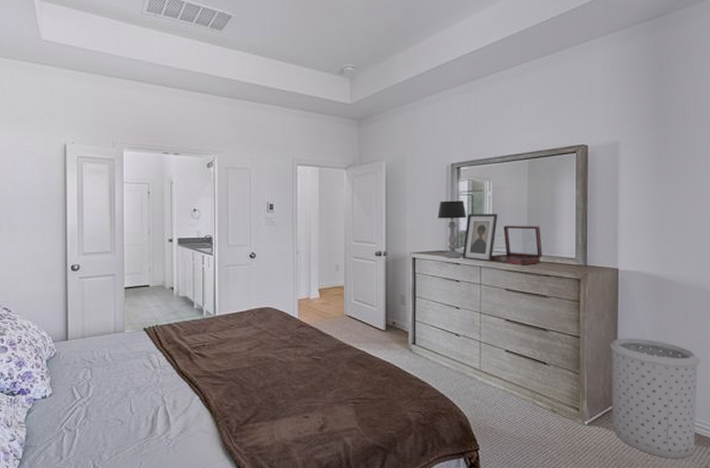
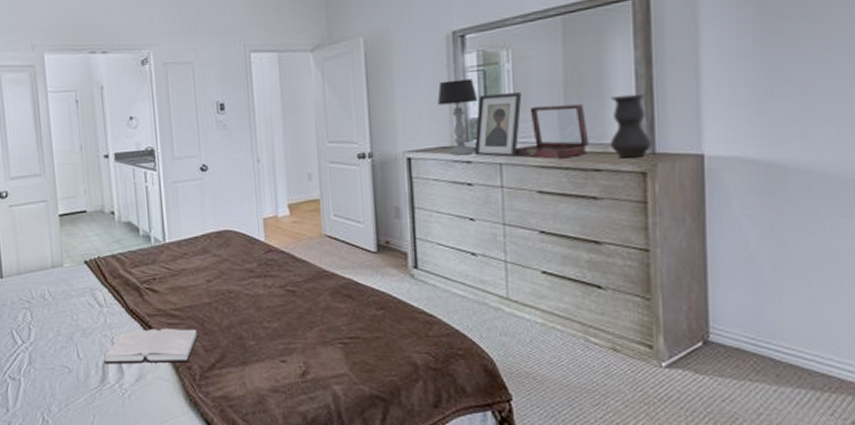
hardback book: none [154,387,238,417] -> present [104,328,199,363]
vase: none [556,221,585,268] -> present [609,93,652,159]
laundry basket: present [609,338,701,460] -> none [694,248,839,414]

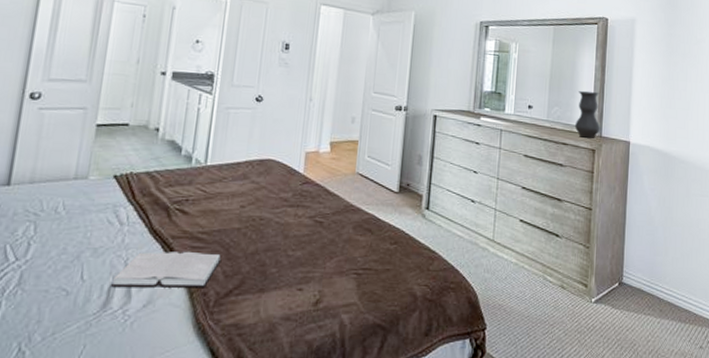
table lamp: present [437,78,478,156] -> none [462,58,492,119]
picture frame: present [474,92,522,158] -> none [484,74,522,127]
jewelry box: present [514,103,589,160] -> none [511,89,562,132]

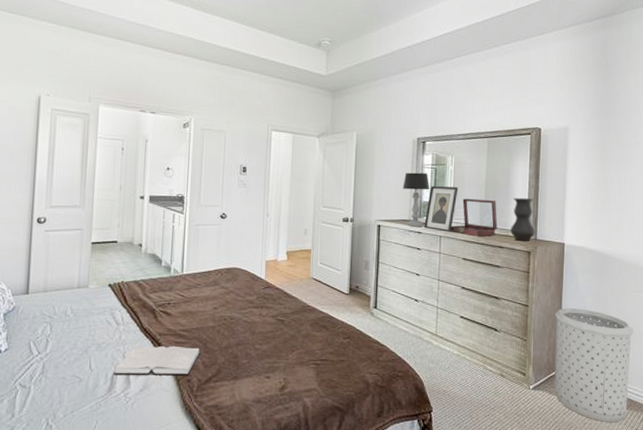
table lamp: none [462,58,492,119] -> present [403,172,430,227]
picture frame: none [484,74,522,127] -> present [424,186,459,233]
jewelry box: none [511,89,562,132] -> present [450,198,498,237]
laundry basket: none [617,212,699,340] -> present [554,308,634,423]

